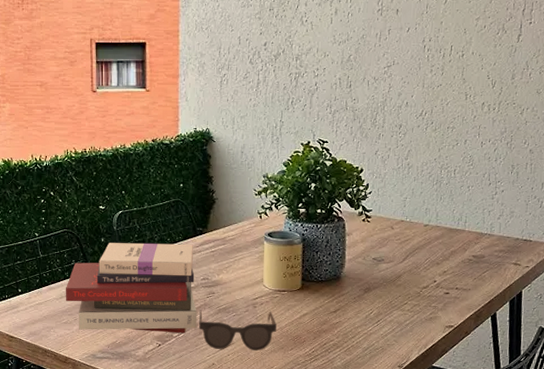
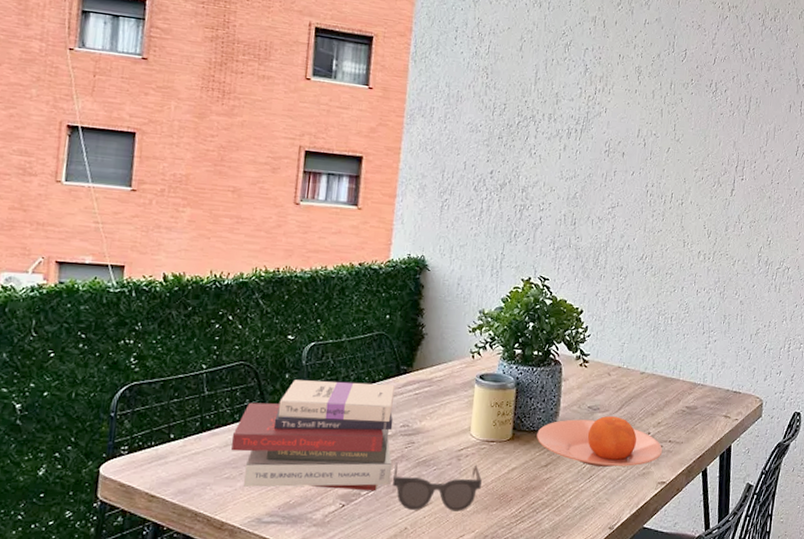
plate: none [324,266,450,312] -> present [536,416,663,467]

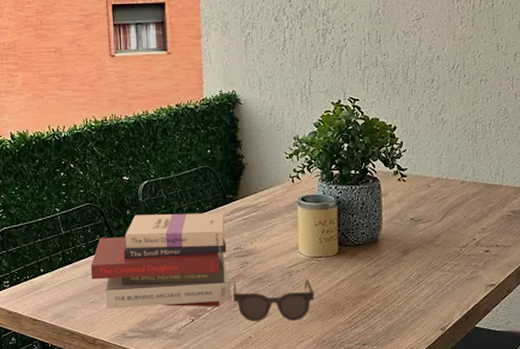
plate: present [536,416,663,467] -> none [362,226,490,274]

